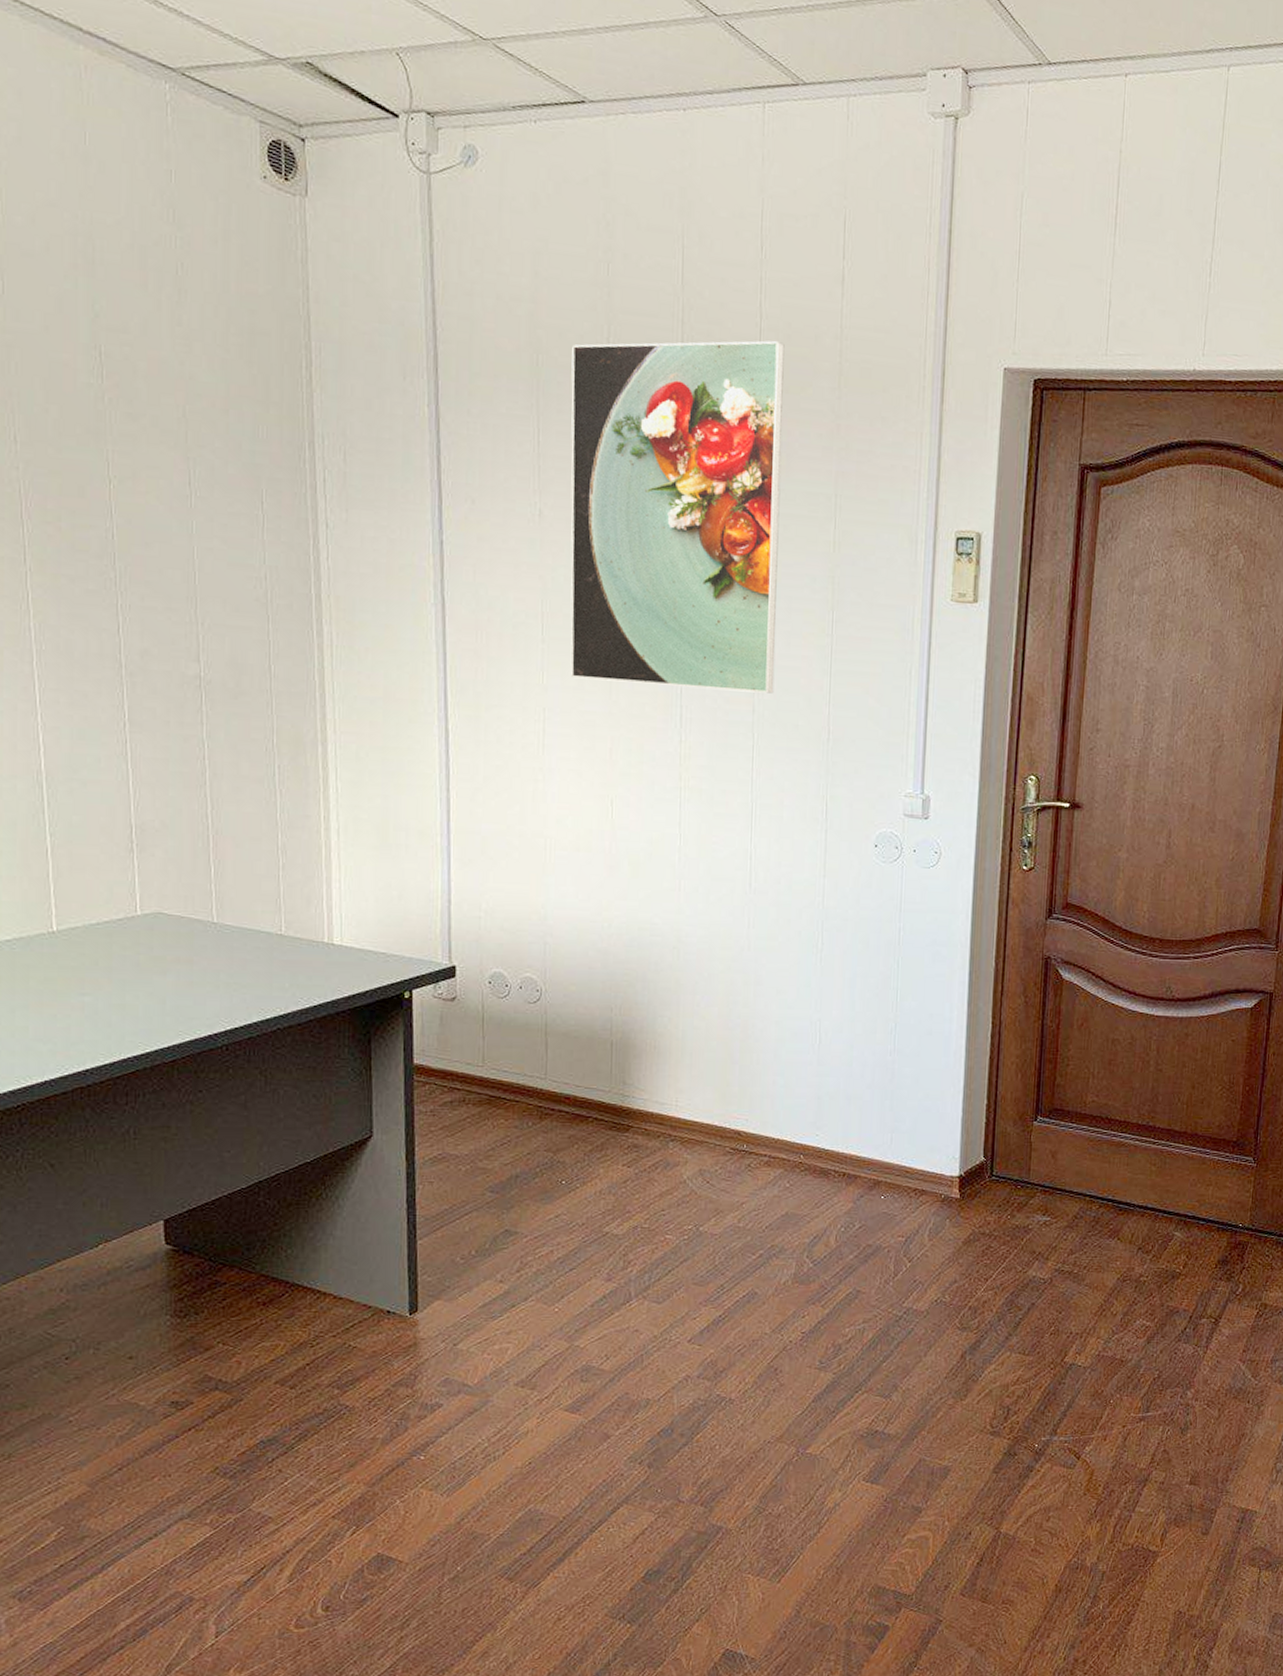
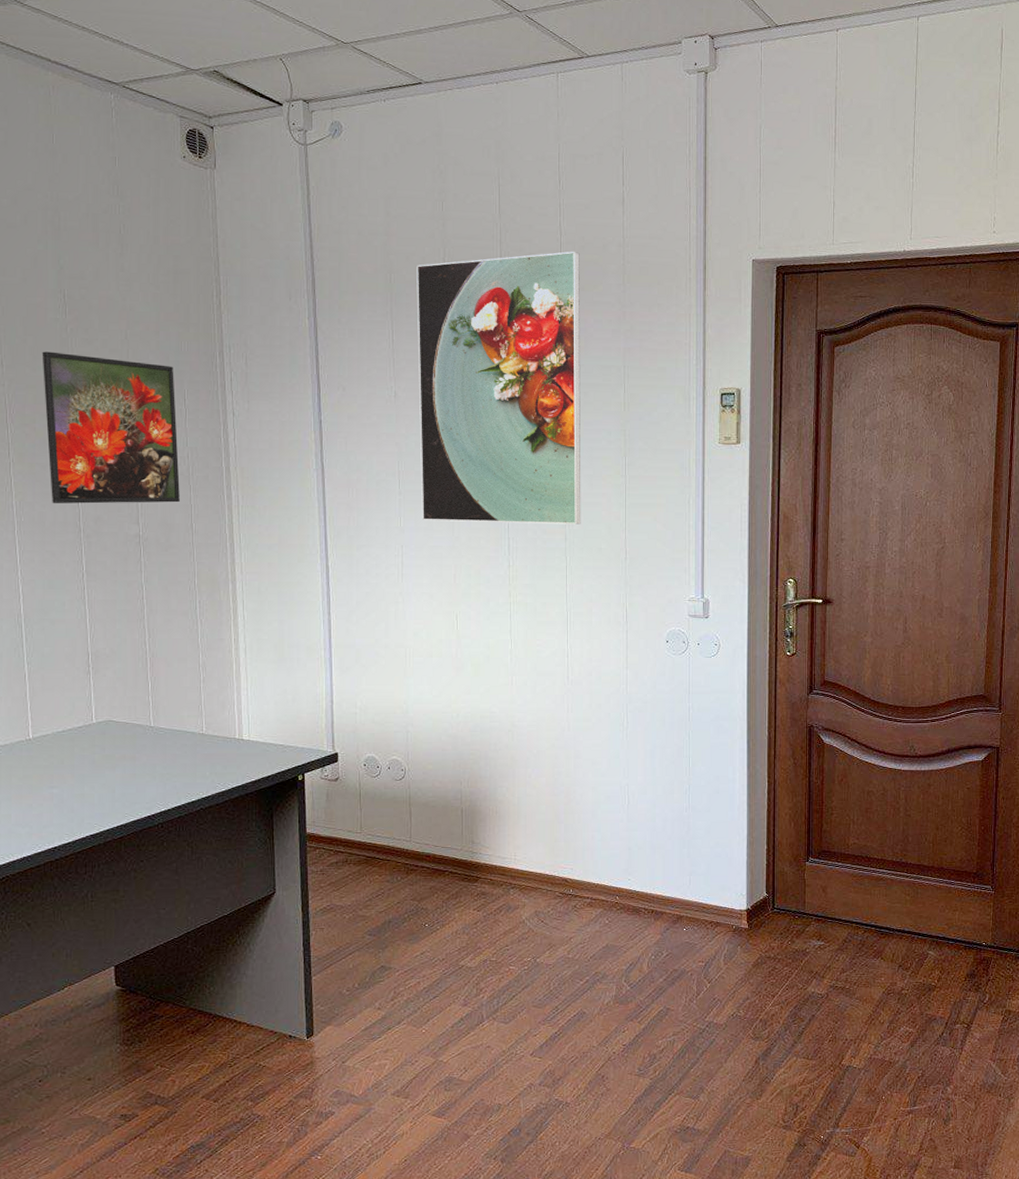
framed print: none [69,426,255,637] -> present [42,351,180,504]

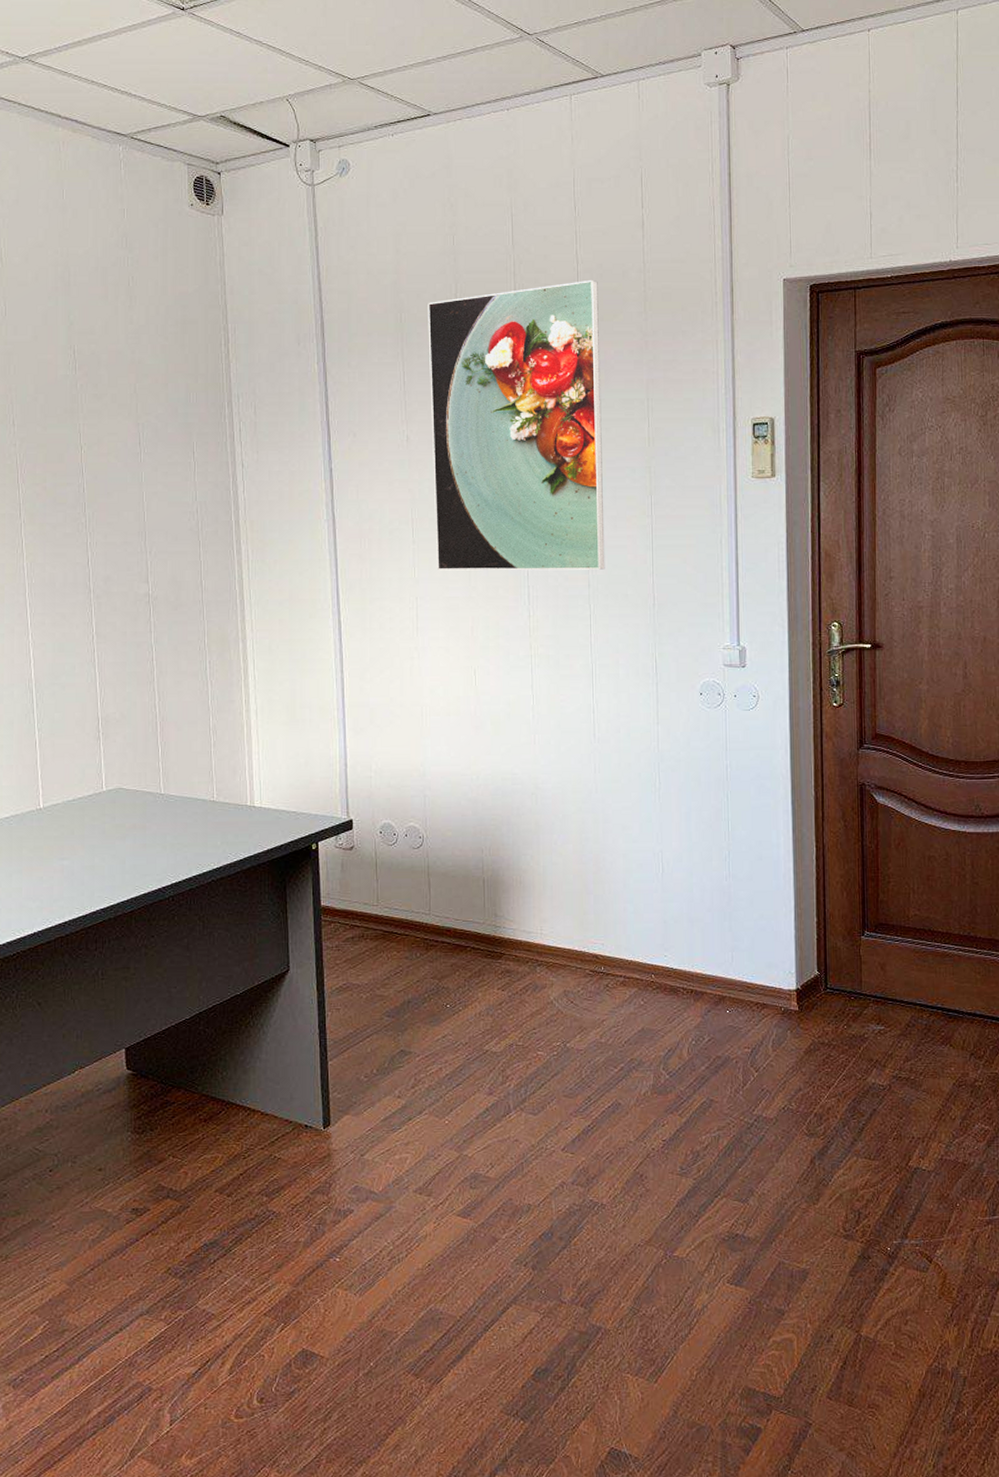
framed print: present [42,351,180,504] -> none [52,409,189,564]

